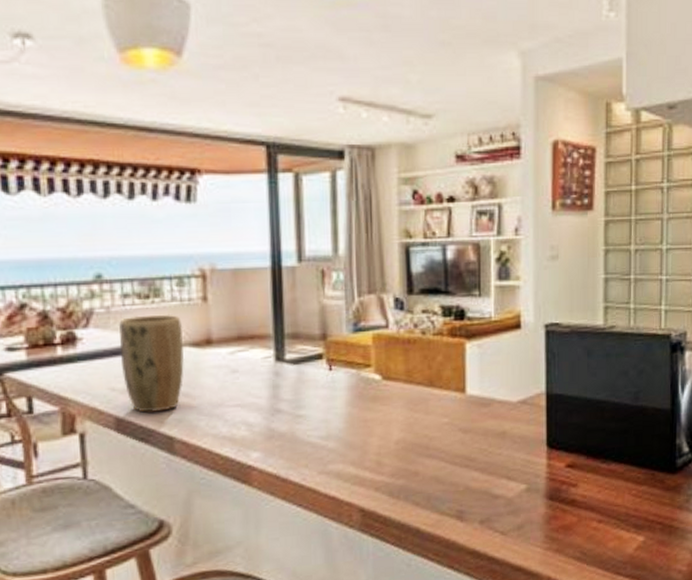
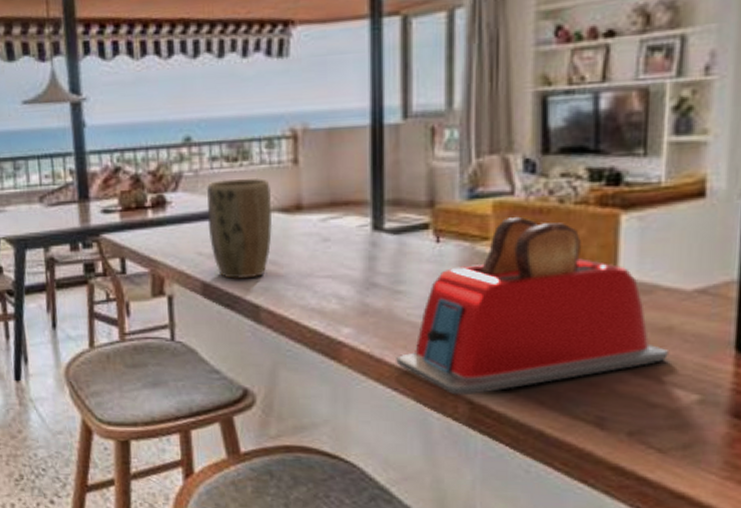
toaster: none [299,346,505,505] -> present [396,216,670,396]

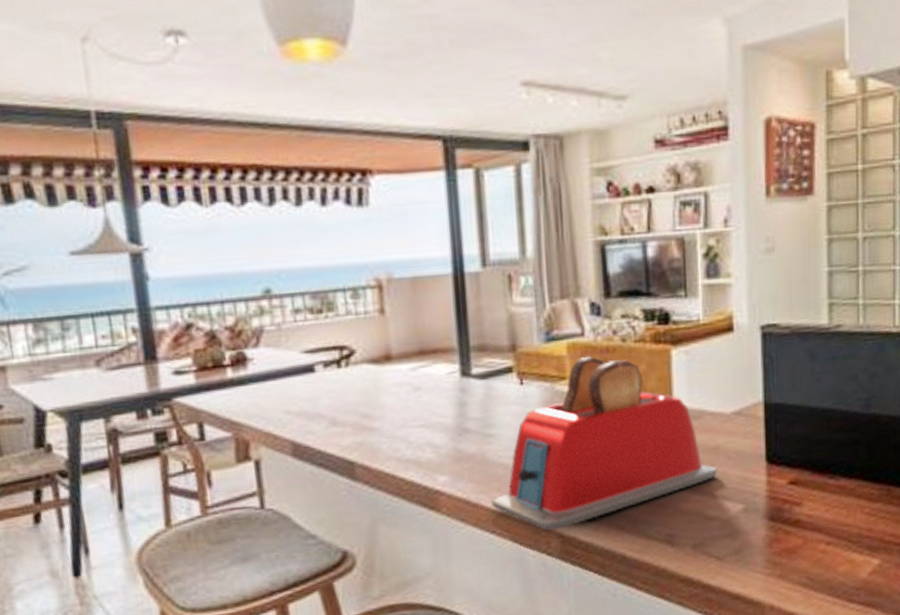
plant pot: present [206,177,273,279] -> none [290,329,363,437]

